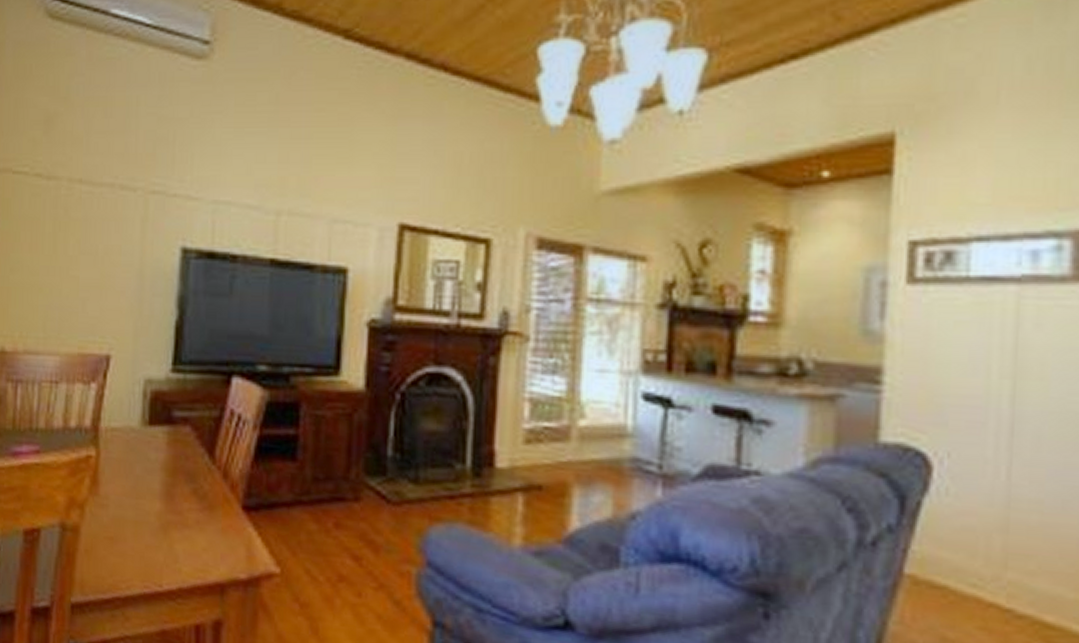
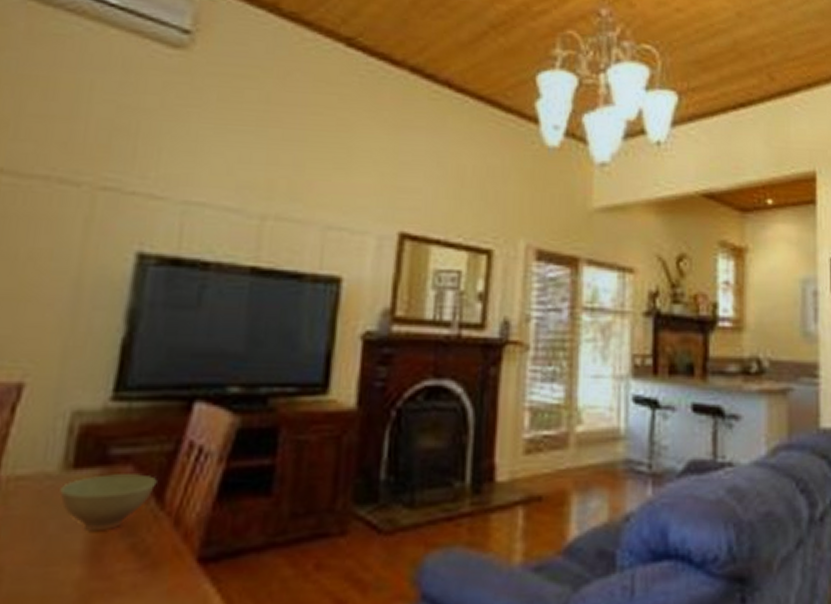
bowl: none [141,432,209,476] -> present [60,474,158,530]

